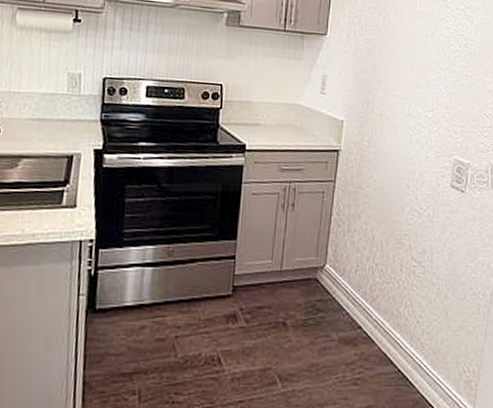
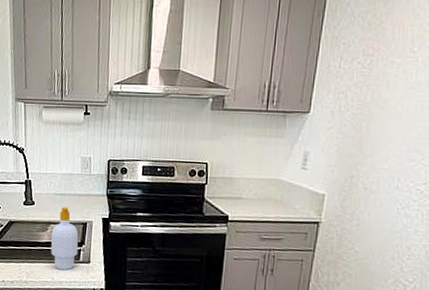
soap bottle: none [21,136,62,219] -> present [50,207,79,271]

